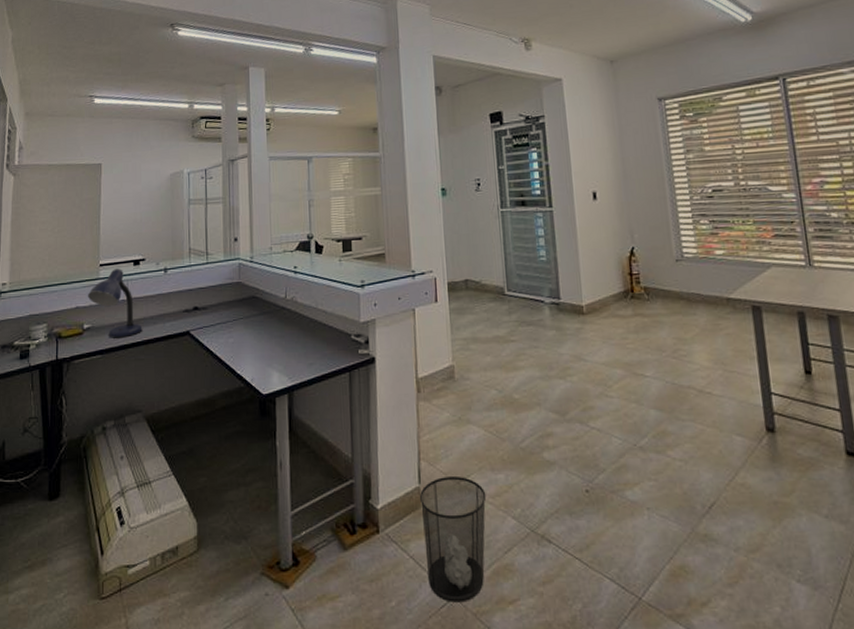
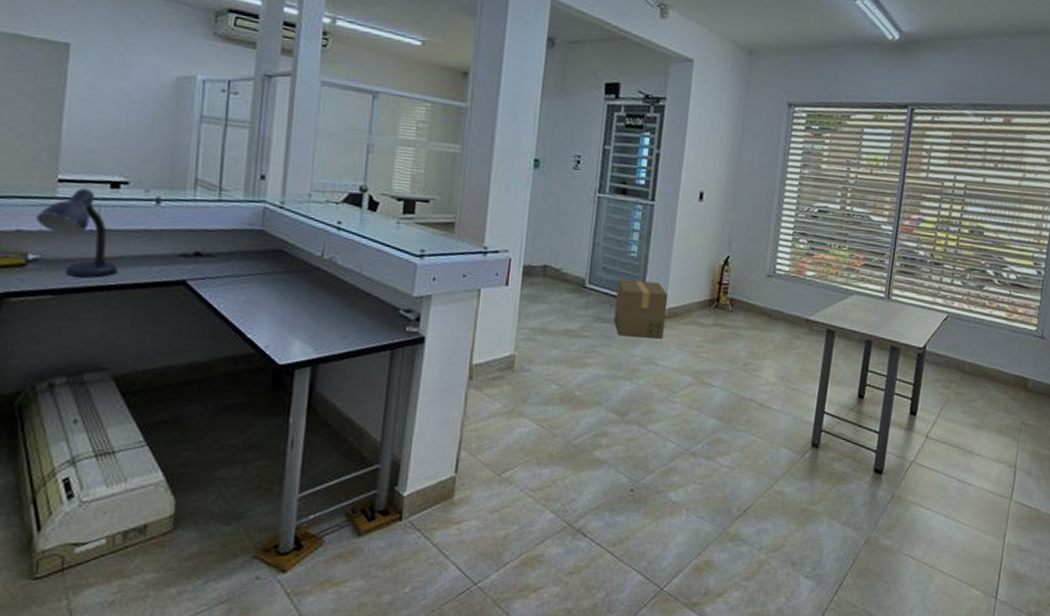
waste bin: present [419,475,487,603] -> none [450,467,528,590]
cardboard box: none [533,281,587,337] -> present [613,279,669,339]

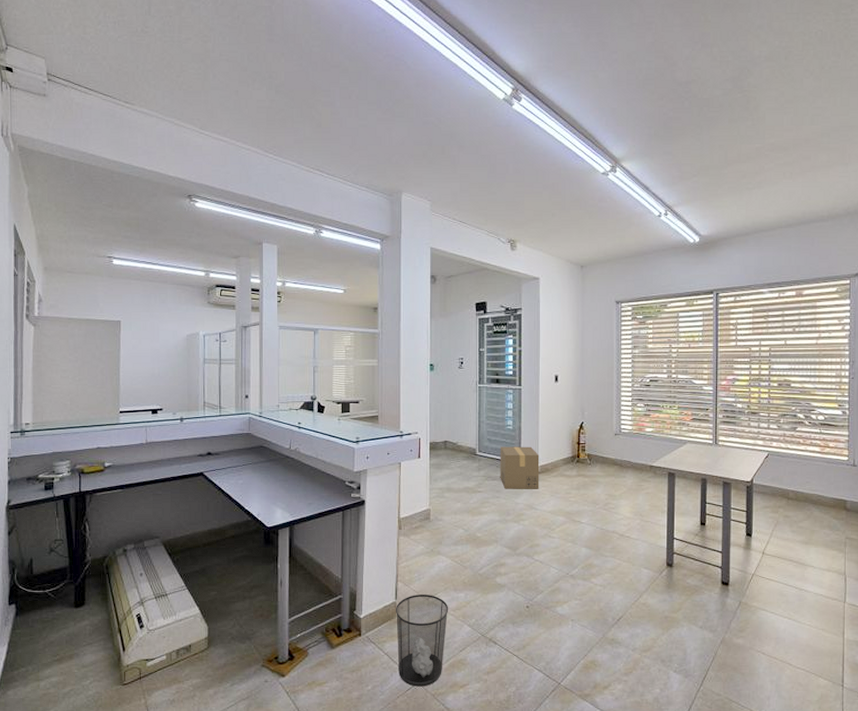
desk lamp: present [37,188,118,278] -> none [109,416,160,476]
waste bin: none [450,467,528,590] -> present [395,594,449,687]

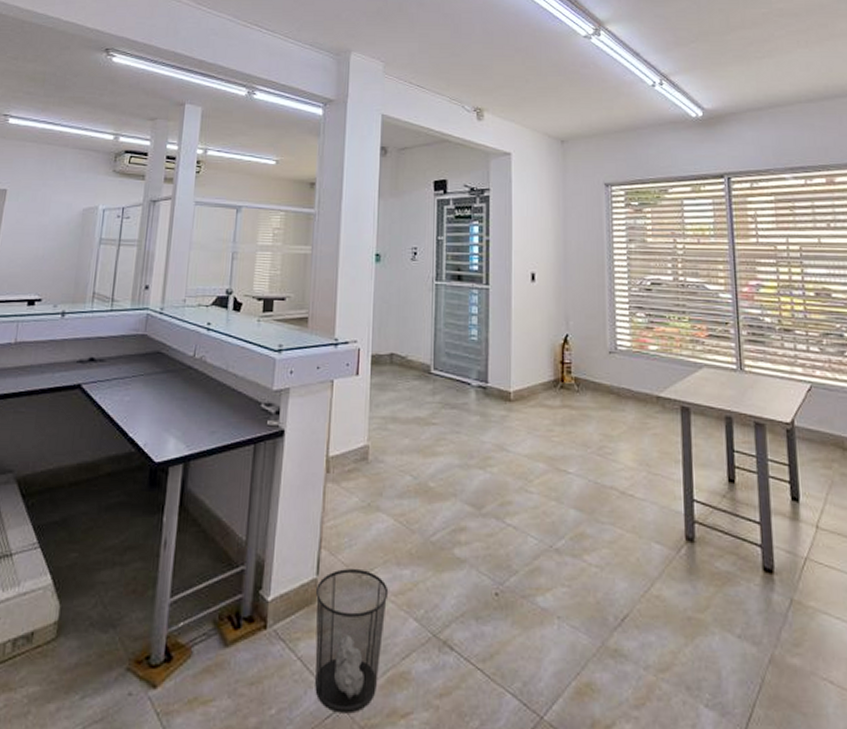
cardboard box: present [500,446,540,489] -> none [461,363,512,423]

